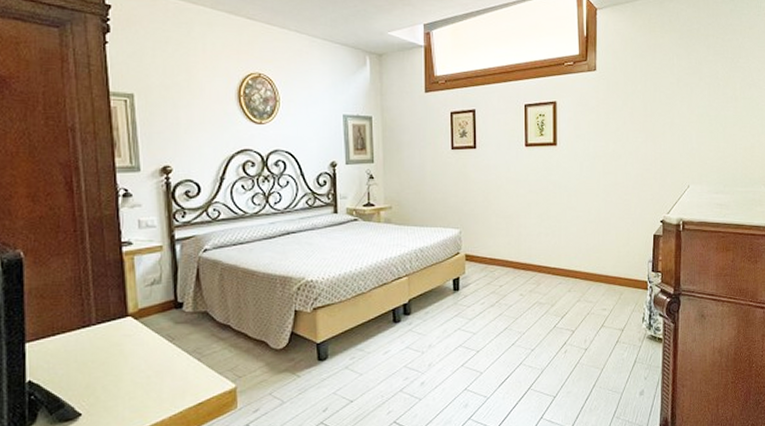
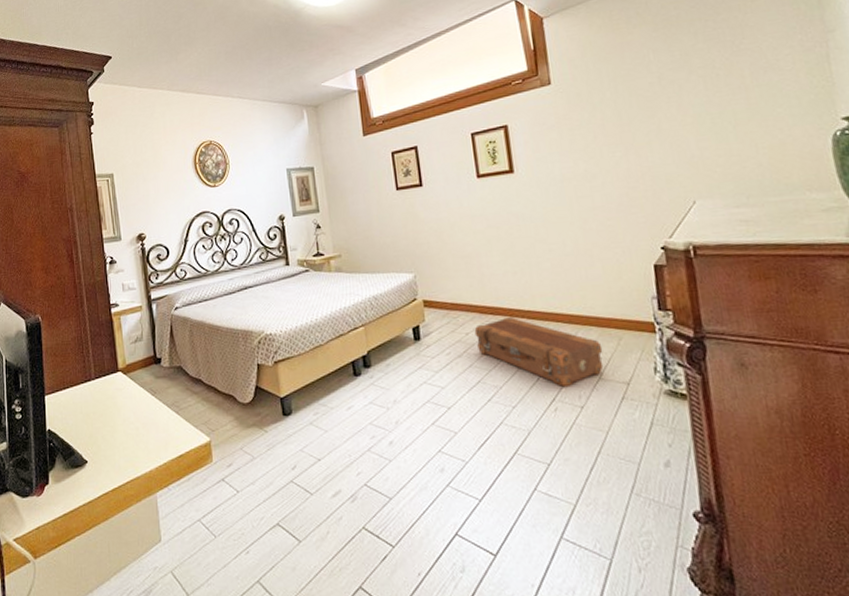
suitcase: none [507,272,607,332] -> present [474,316,603,386]

